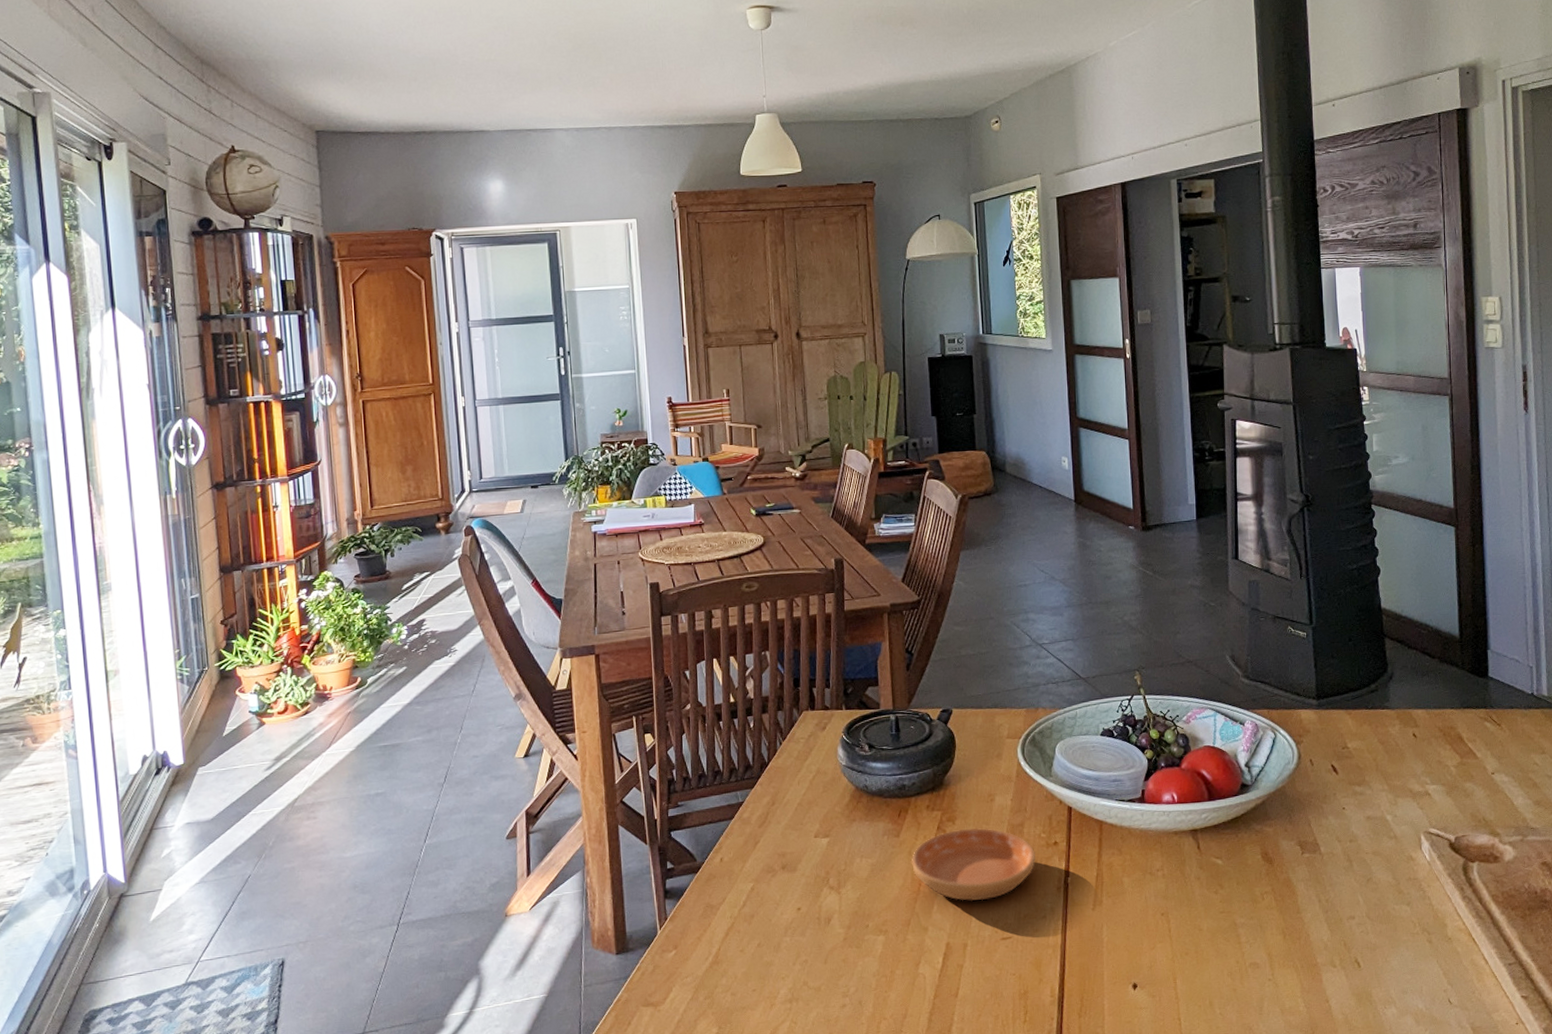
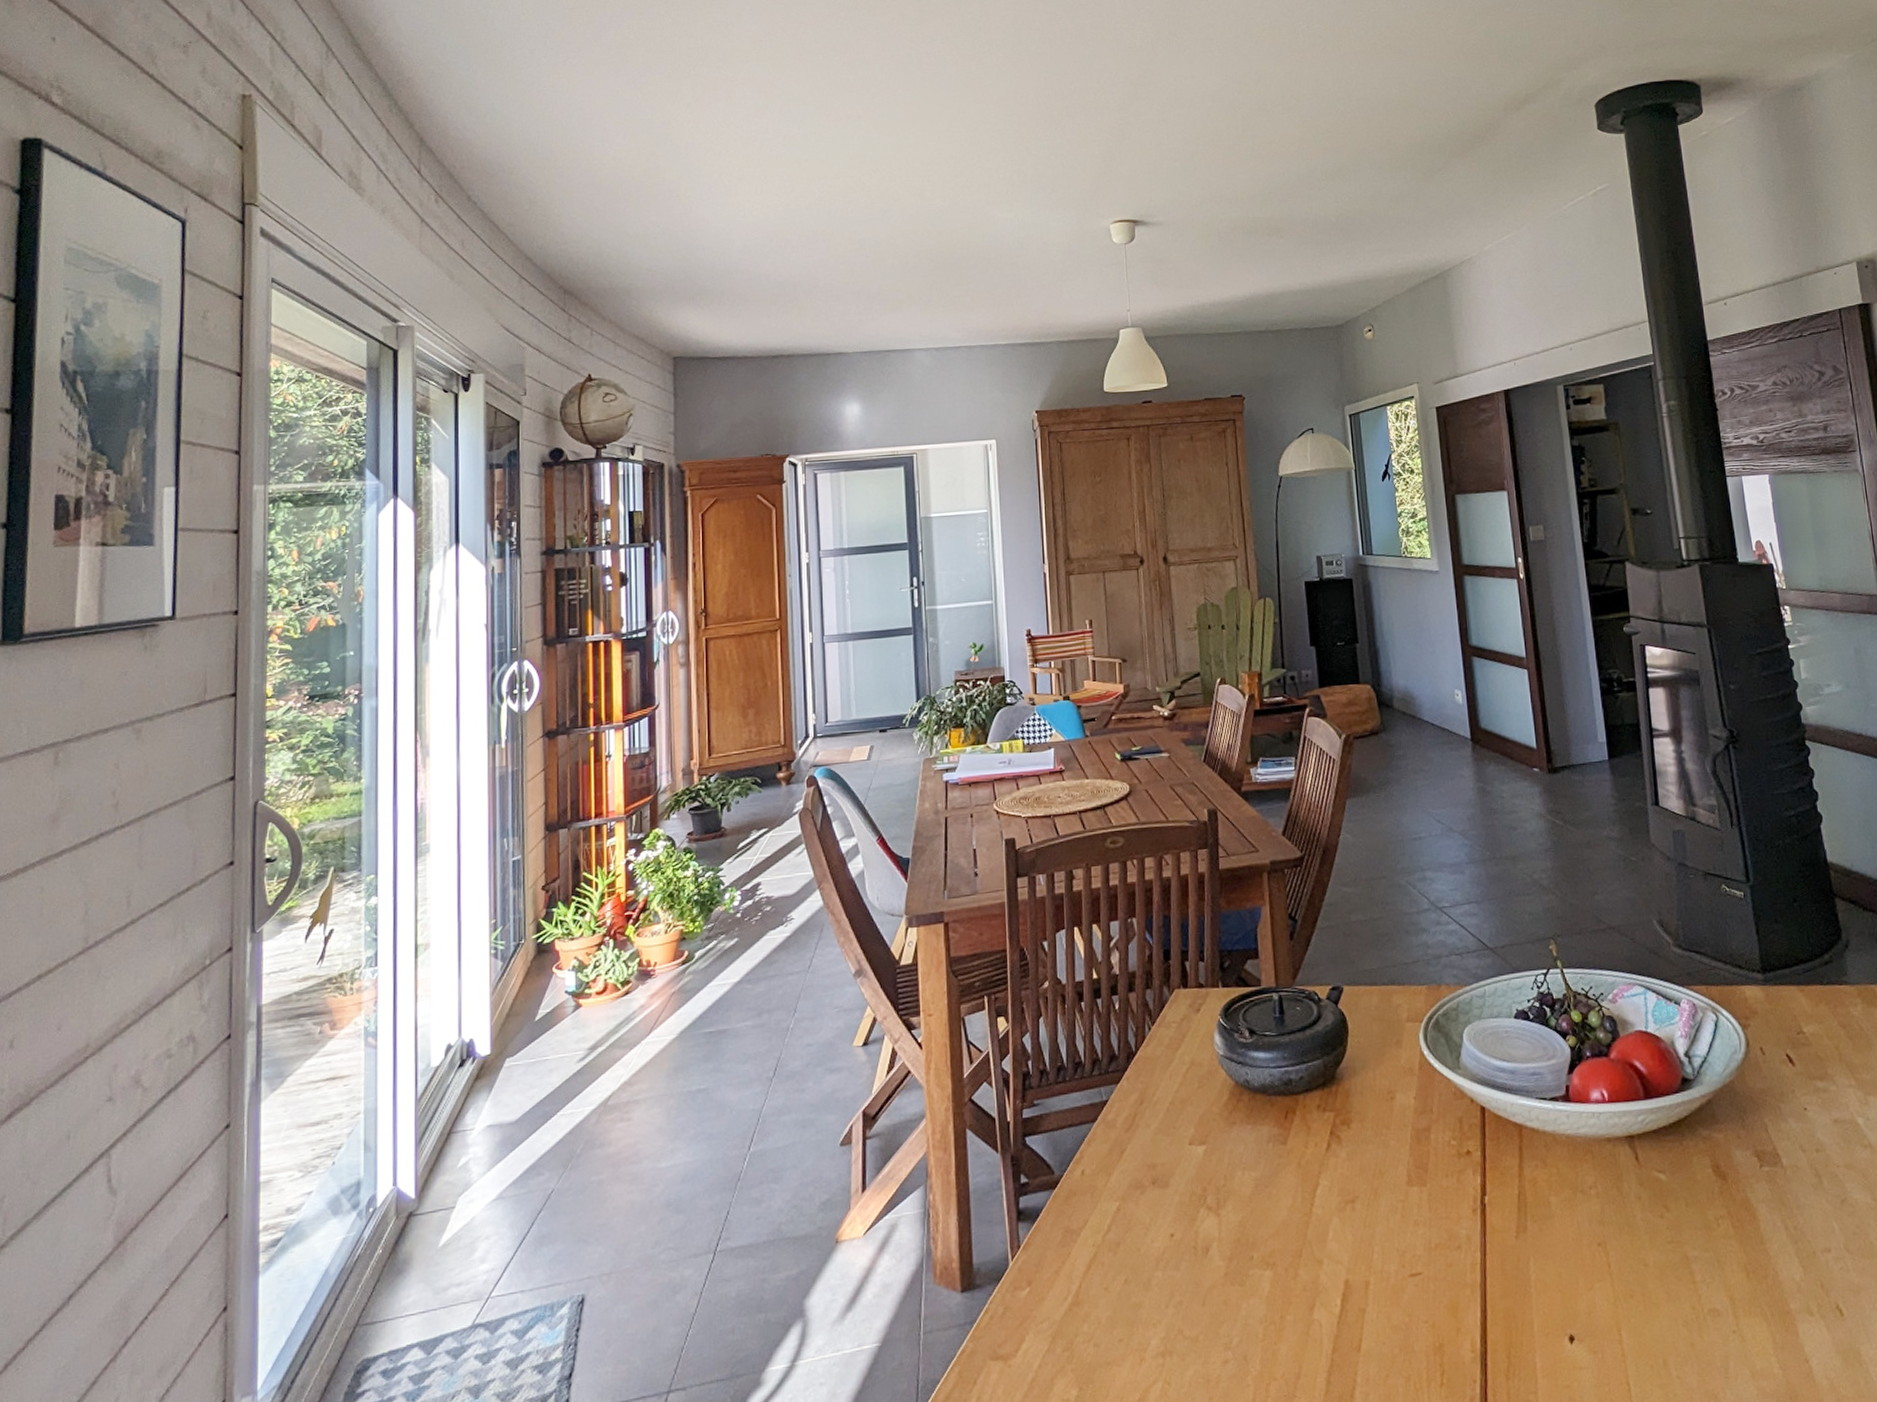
saucer: present [911,827,1036,902] -> none [1300,1132,1447,1227]

